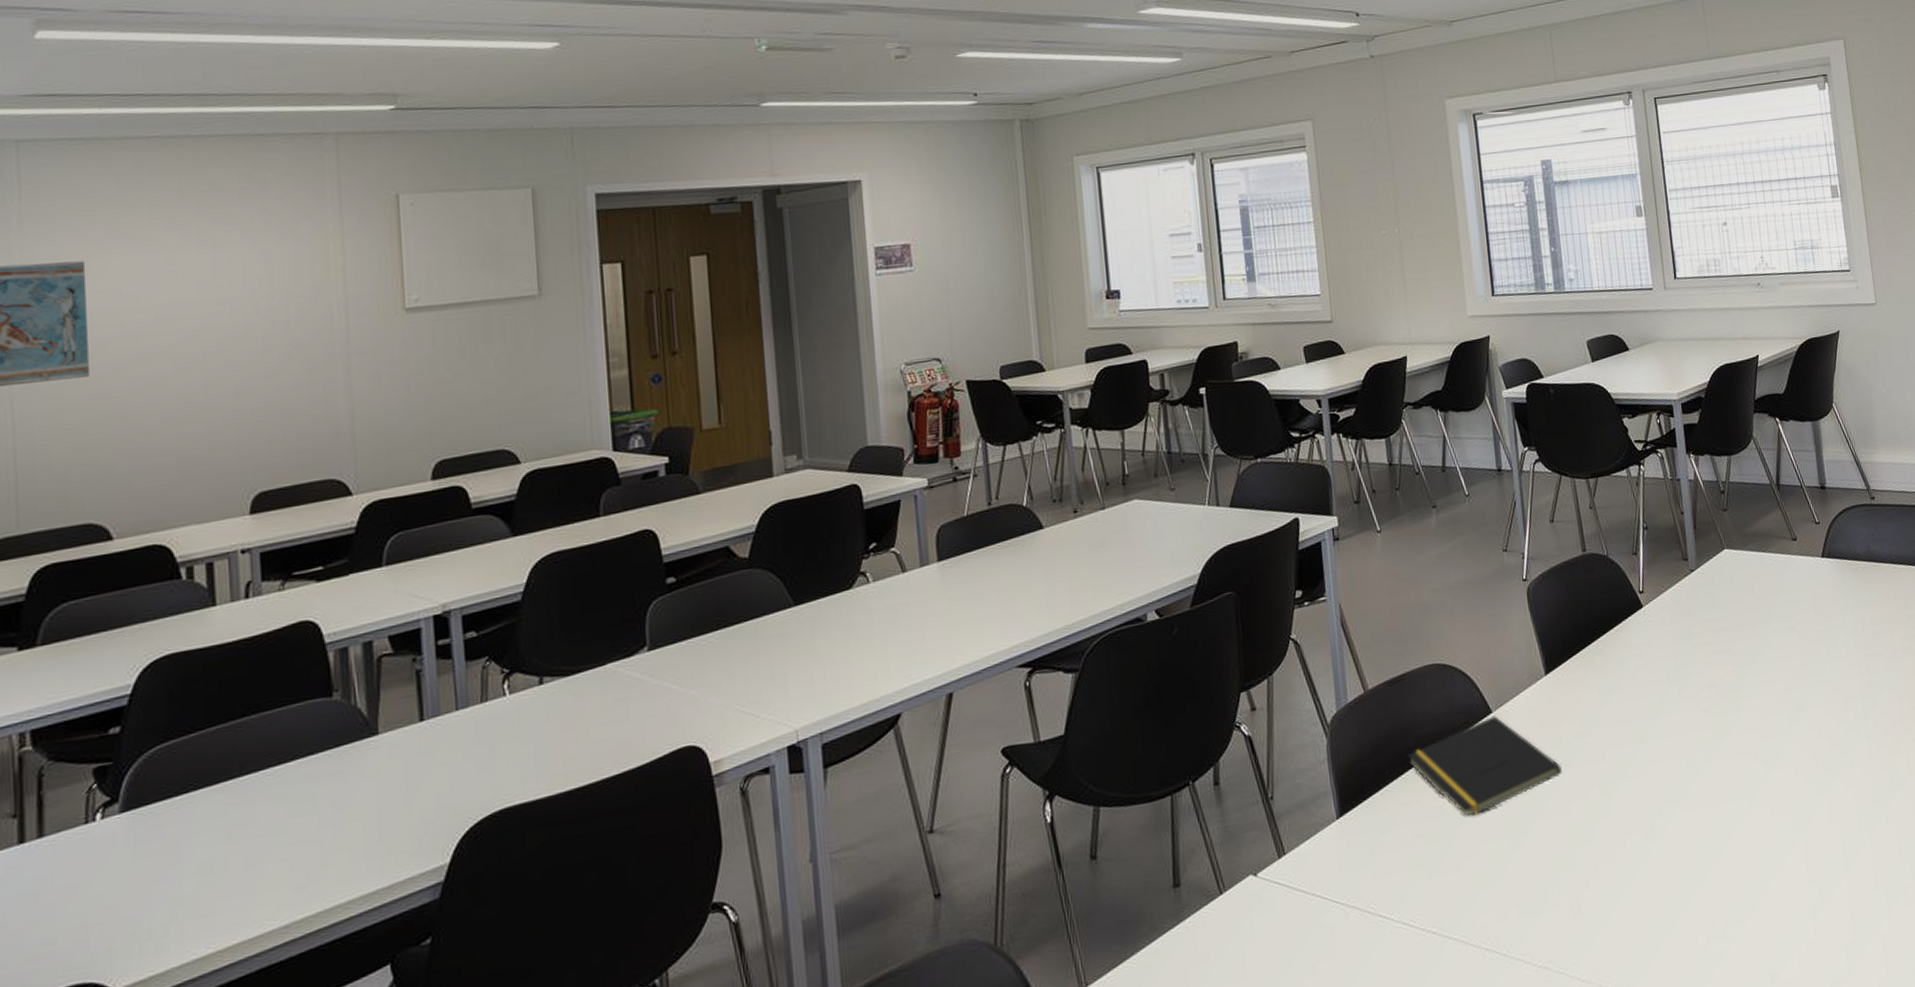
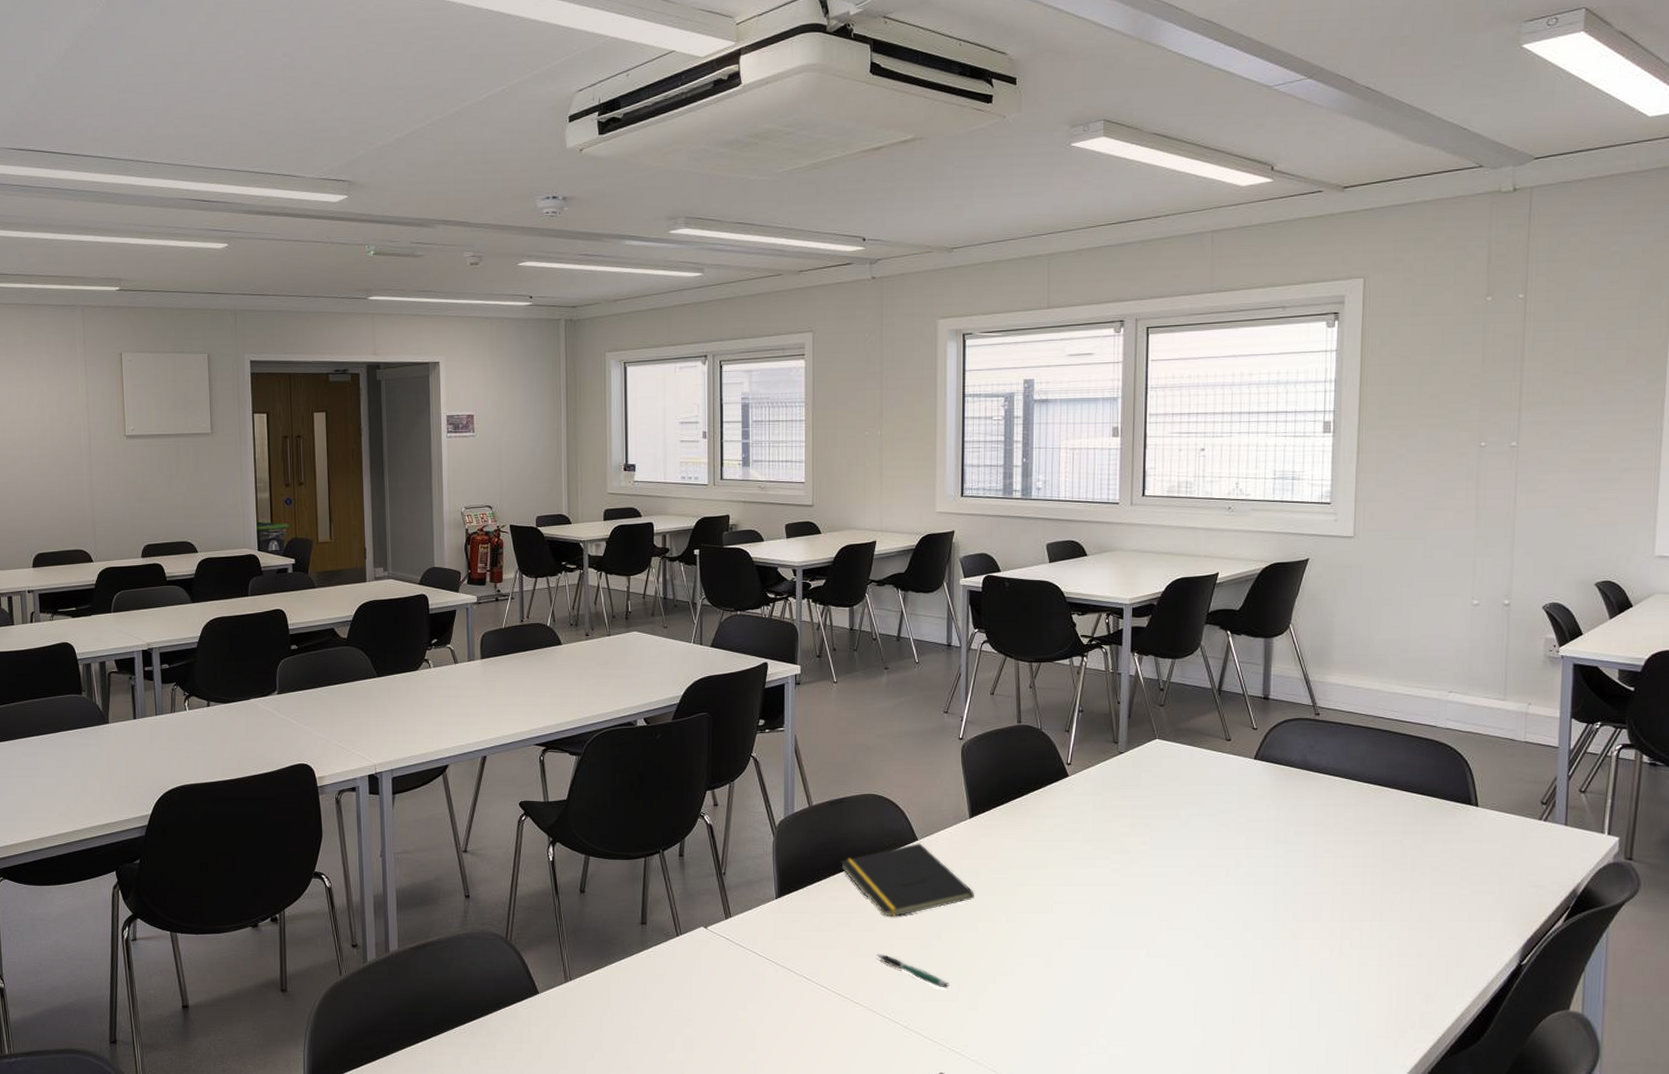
pen: none [1461,865,1548,895] -> present [876,953,949,988]

